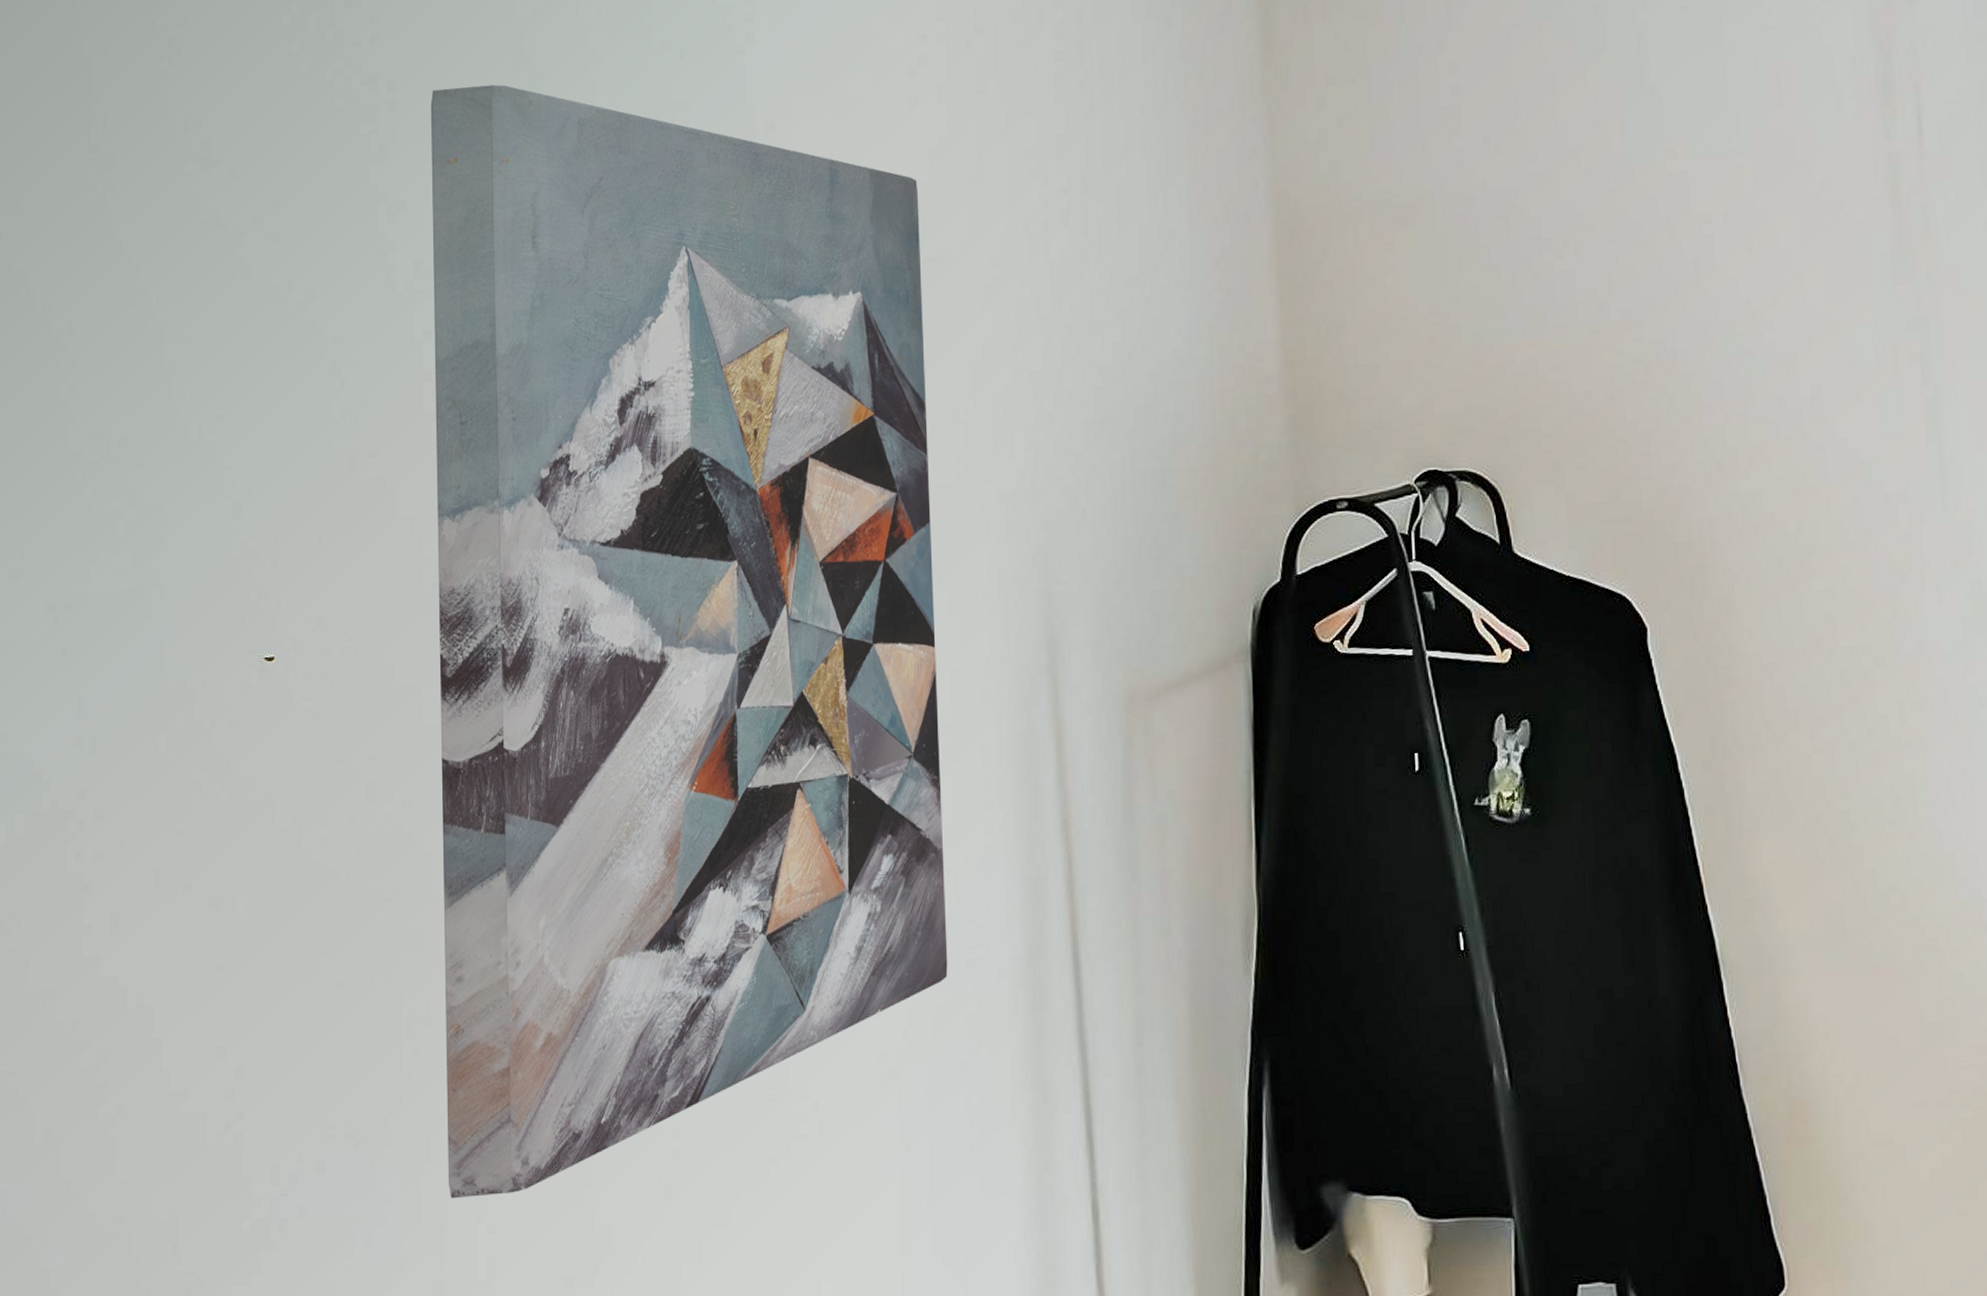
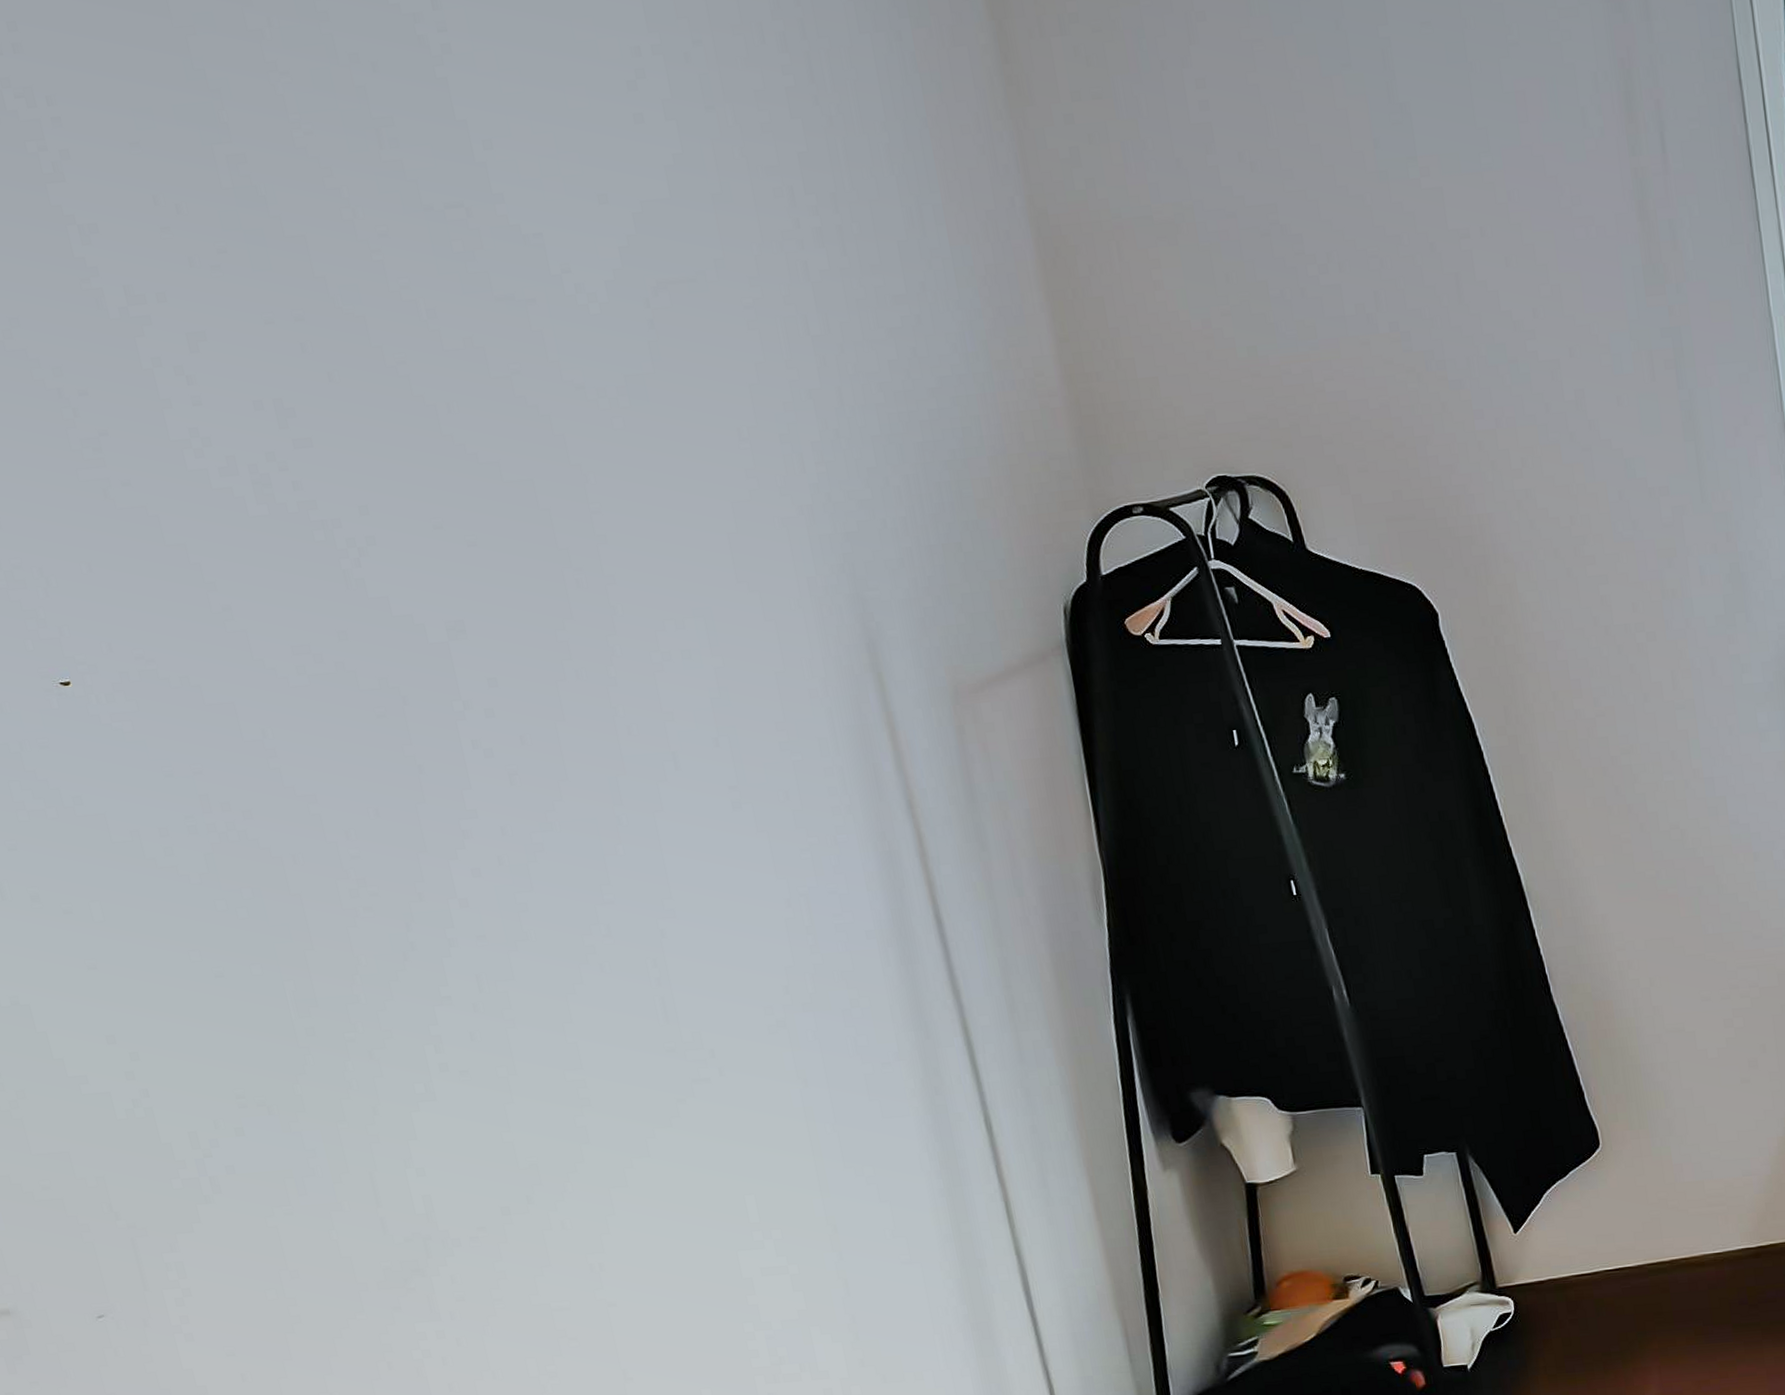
wall art: present [430,84,948,1199] -> none [98,98,819,1151]

